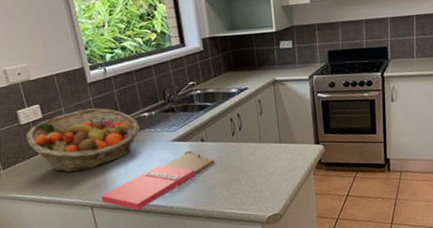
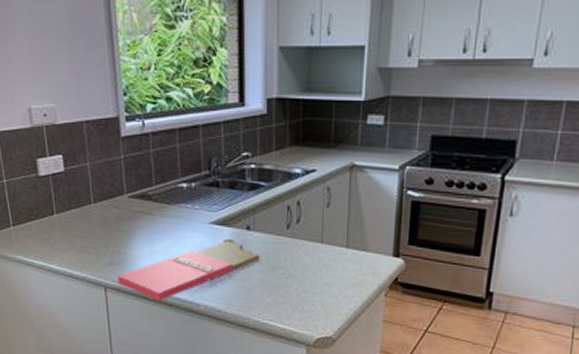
fruit basket: present [26,108,141,173] -> none [43,168,175,243]

